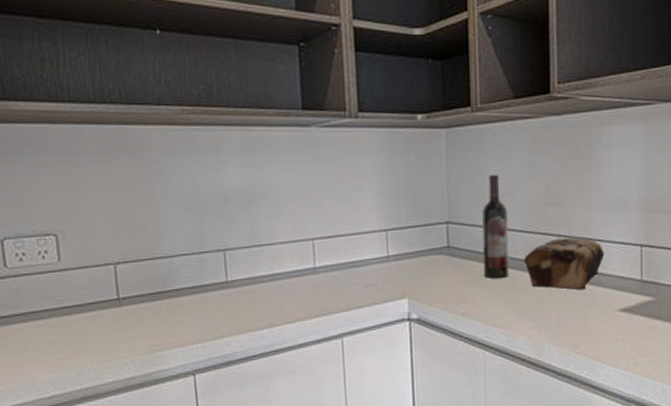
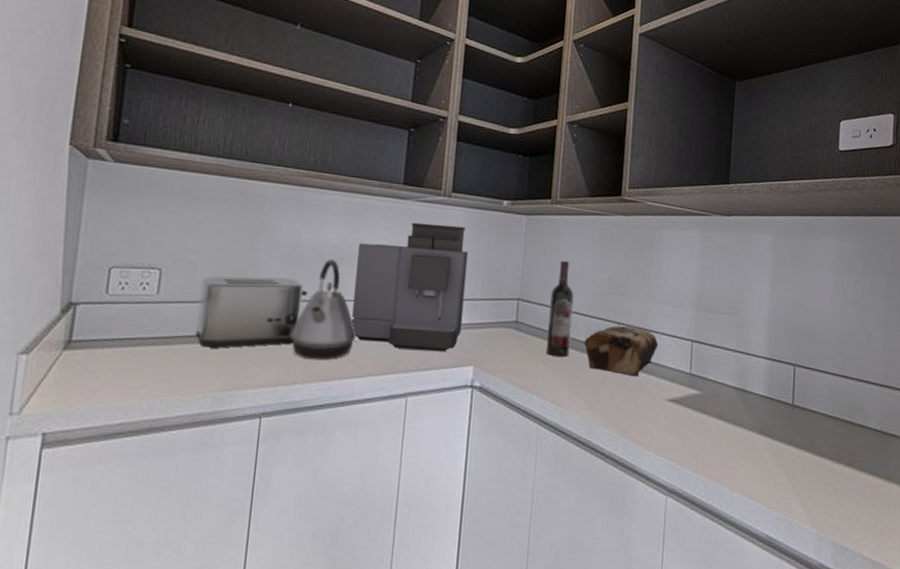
toaster: none [102,228,218,312] -> present [195,276,307,349]
kettle: none [209,203,278,310] -> present [291,259,356,359]
coffee machine: none [264,149,390,289] -> present [351,222,469,352]

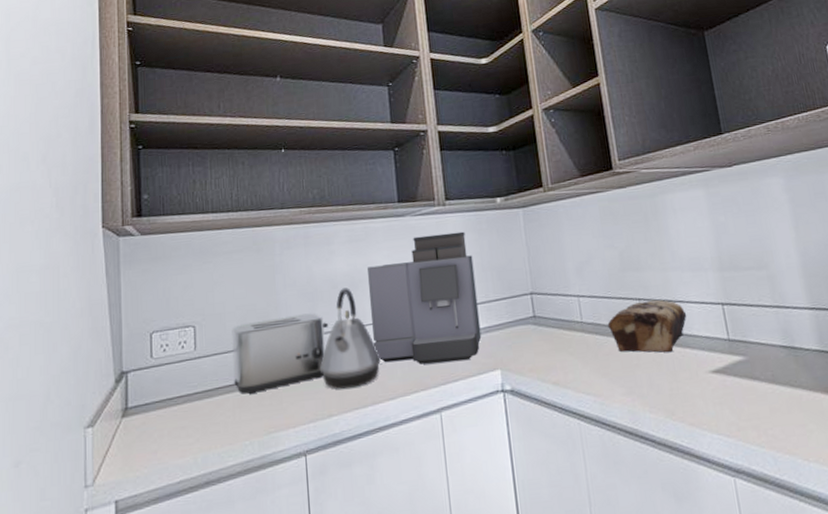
wine bottle: present [545,260,574,357] -> none [563,245,595,346]

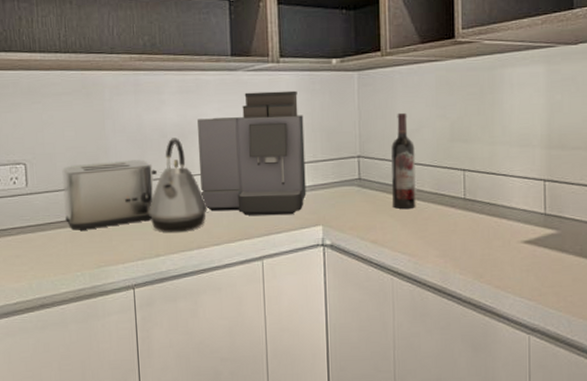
wine bottle: none [563,245,595,346] -> present [391,112,416,209]
bread loaf: present [607,299,686,353] -> none [430,171,507,222]

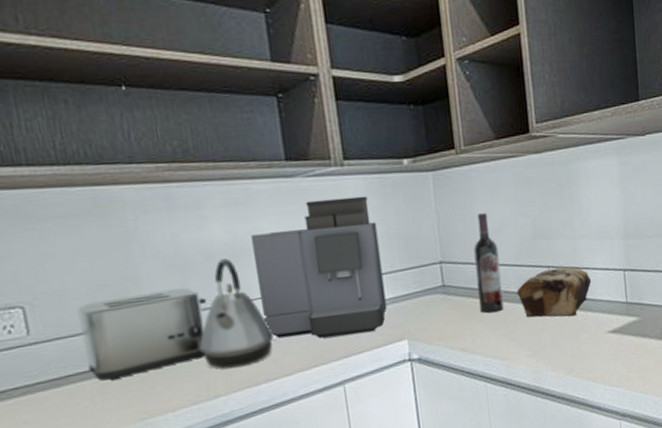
bread loaf: none [430,171,507,222] -> present [516,267,591,317]

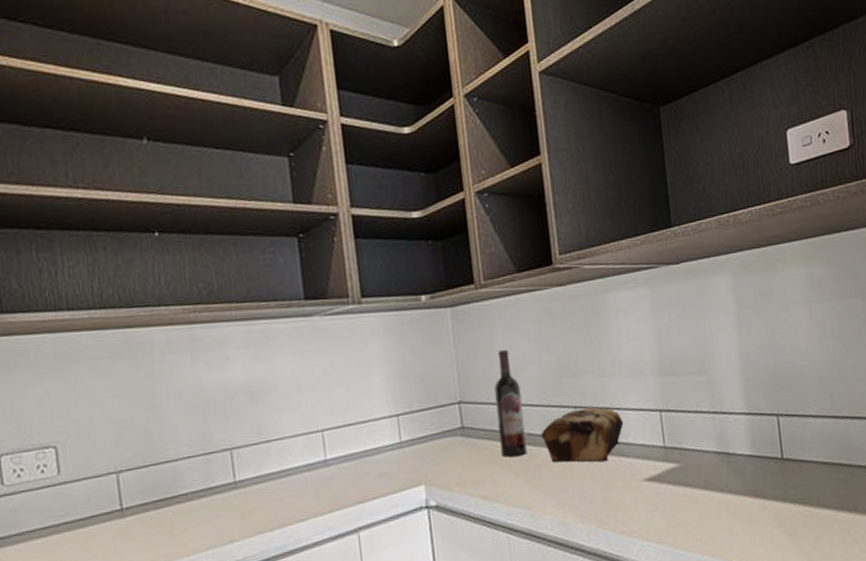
toaster: present [77,288,206,381] -> none [104,429,224,523]
kettle: present [200,258,274,368] -> none [217,399,289,512]
coffee machine: present [251,196,388,339] -> none [270,334,404,482]

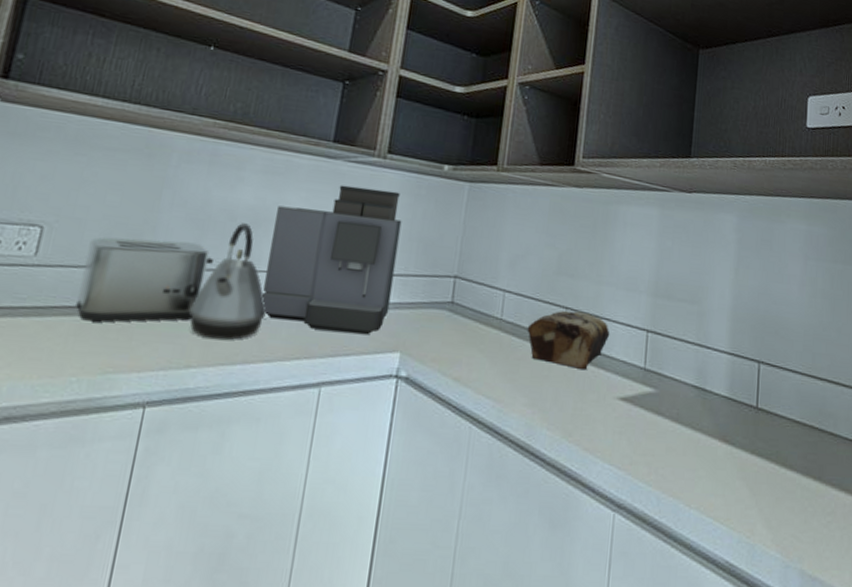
toaster: none [104,429,224,523] -> present [75,238,213,323]
kettle: none [217,399,289,512] -> present [189,223,266,339]
coffee machine: none [270,334,404,482] -> present [262,185,402,335]
wine bottle: present [494,349,527,457] -> none [483,234,518,345]

